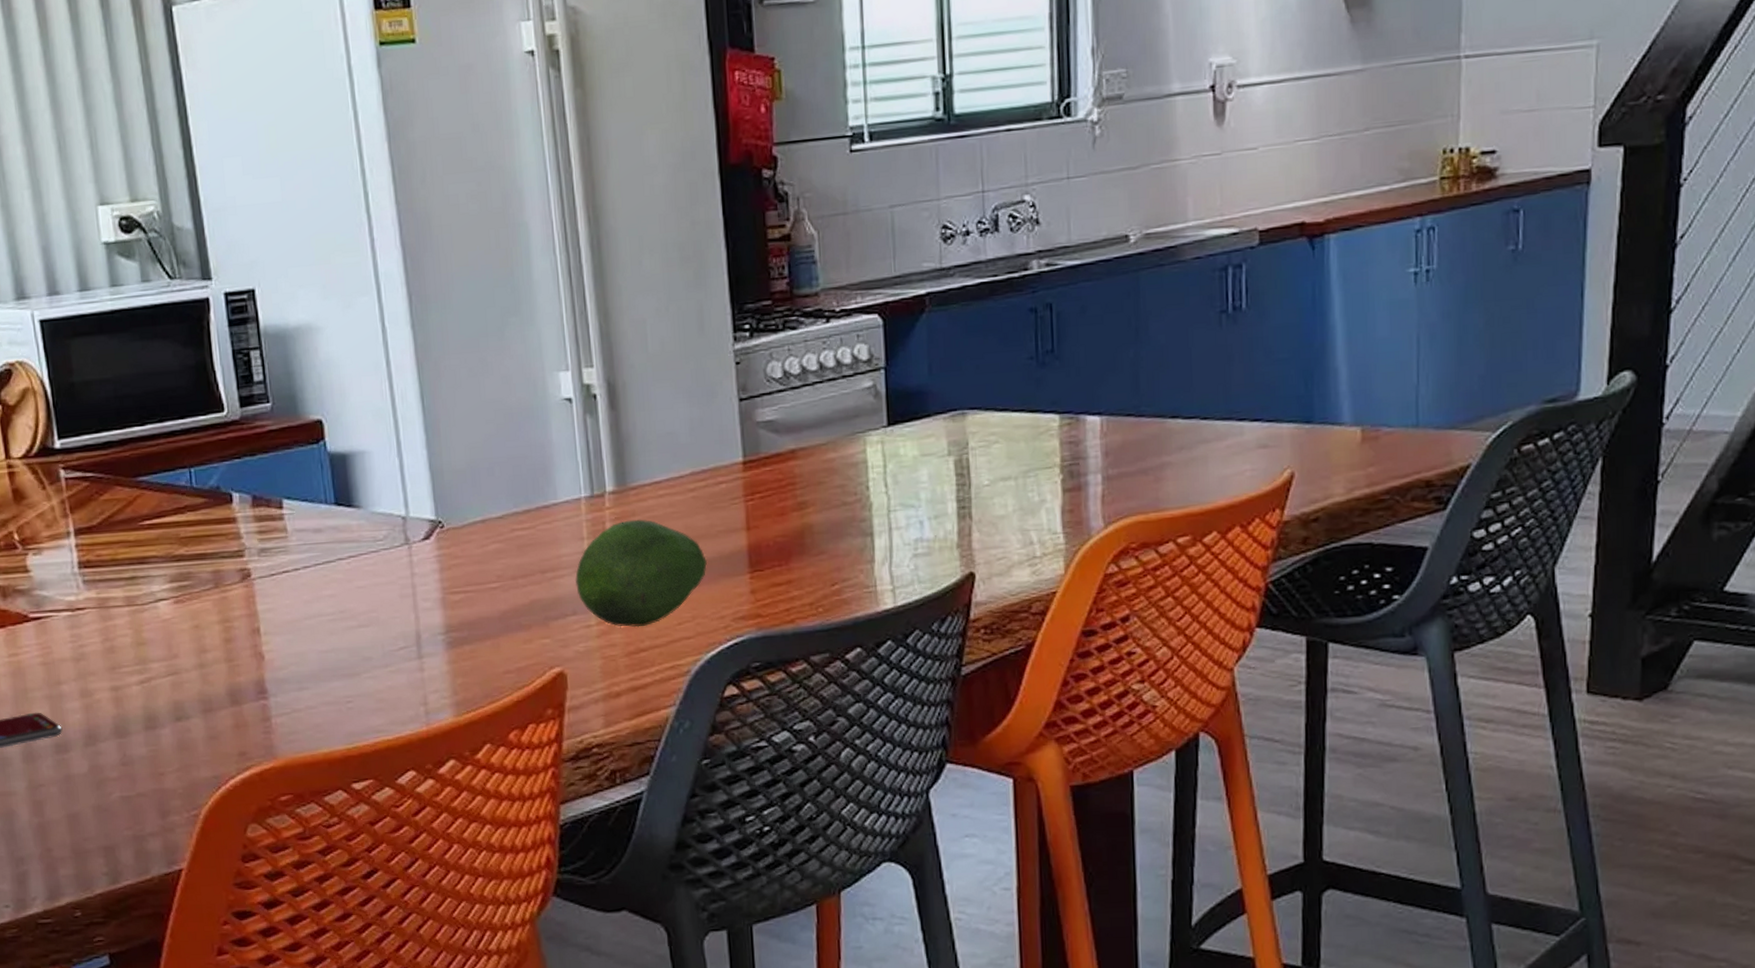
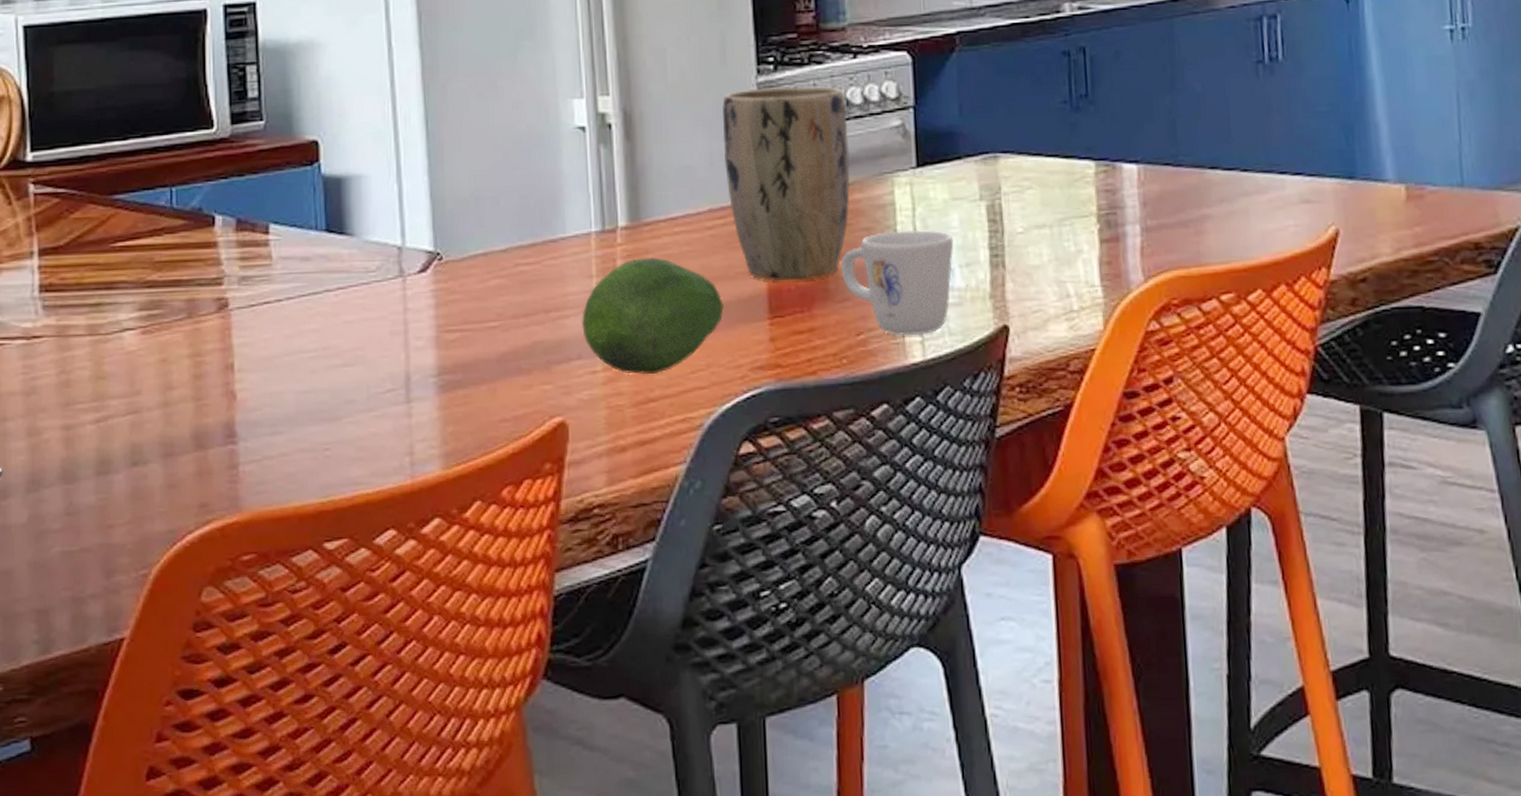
plant pot: none [701,351,824,538] -> present [722,86,850,282]
mug: none [816,485,923,585] -> present [840,229,954,336]

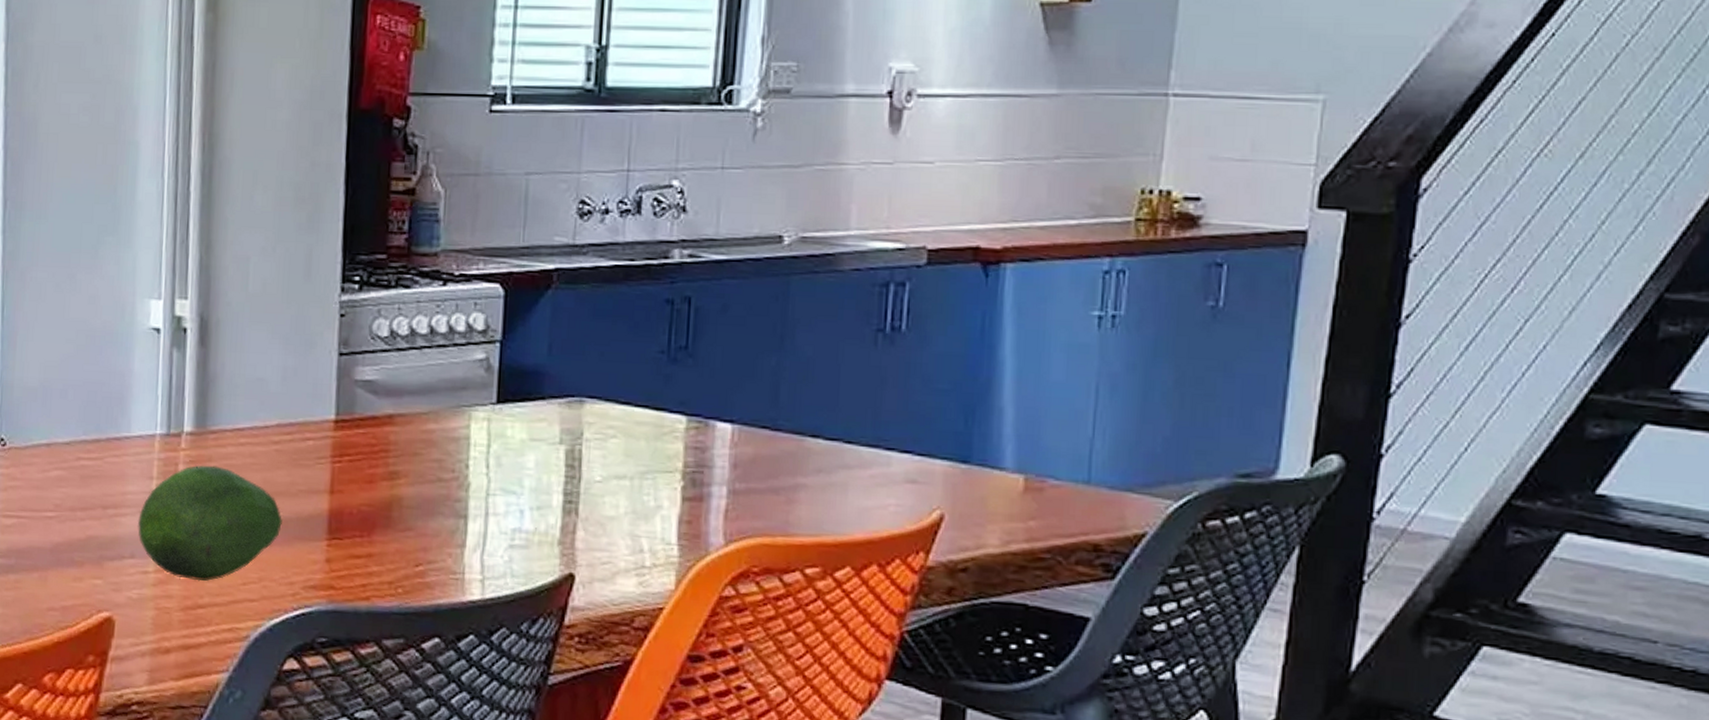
plant pot: present [722,86,850,282] -> none [297,307,431,506]
mug: present [840,229,954,336] -> none [406,465,527,574]

